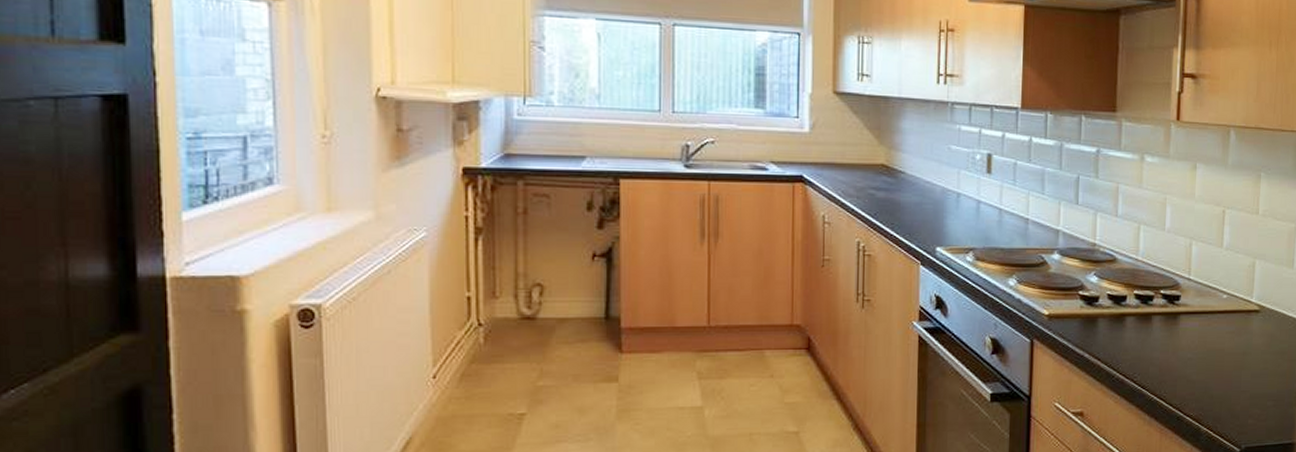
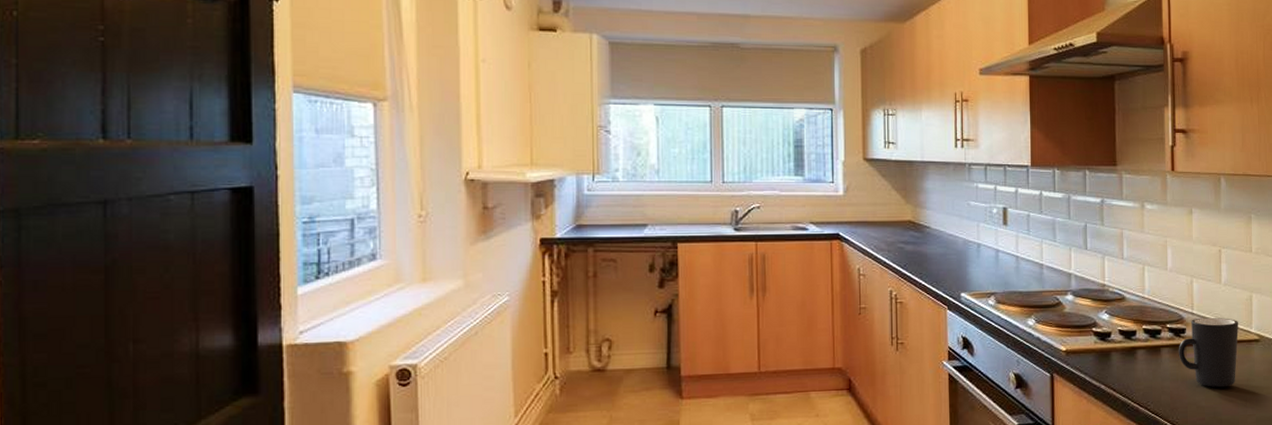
mug: none [1170,284,1238,361] -> present [1178,317,1238,388]

